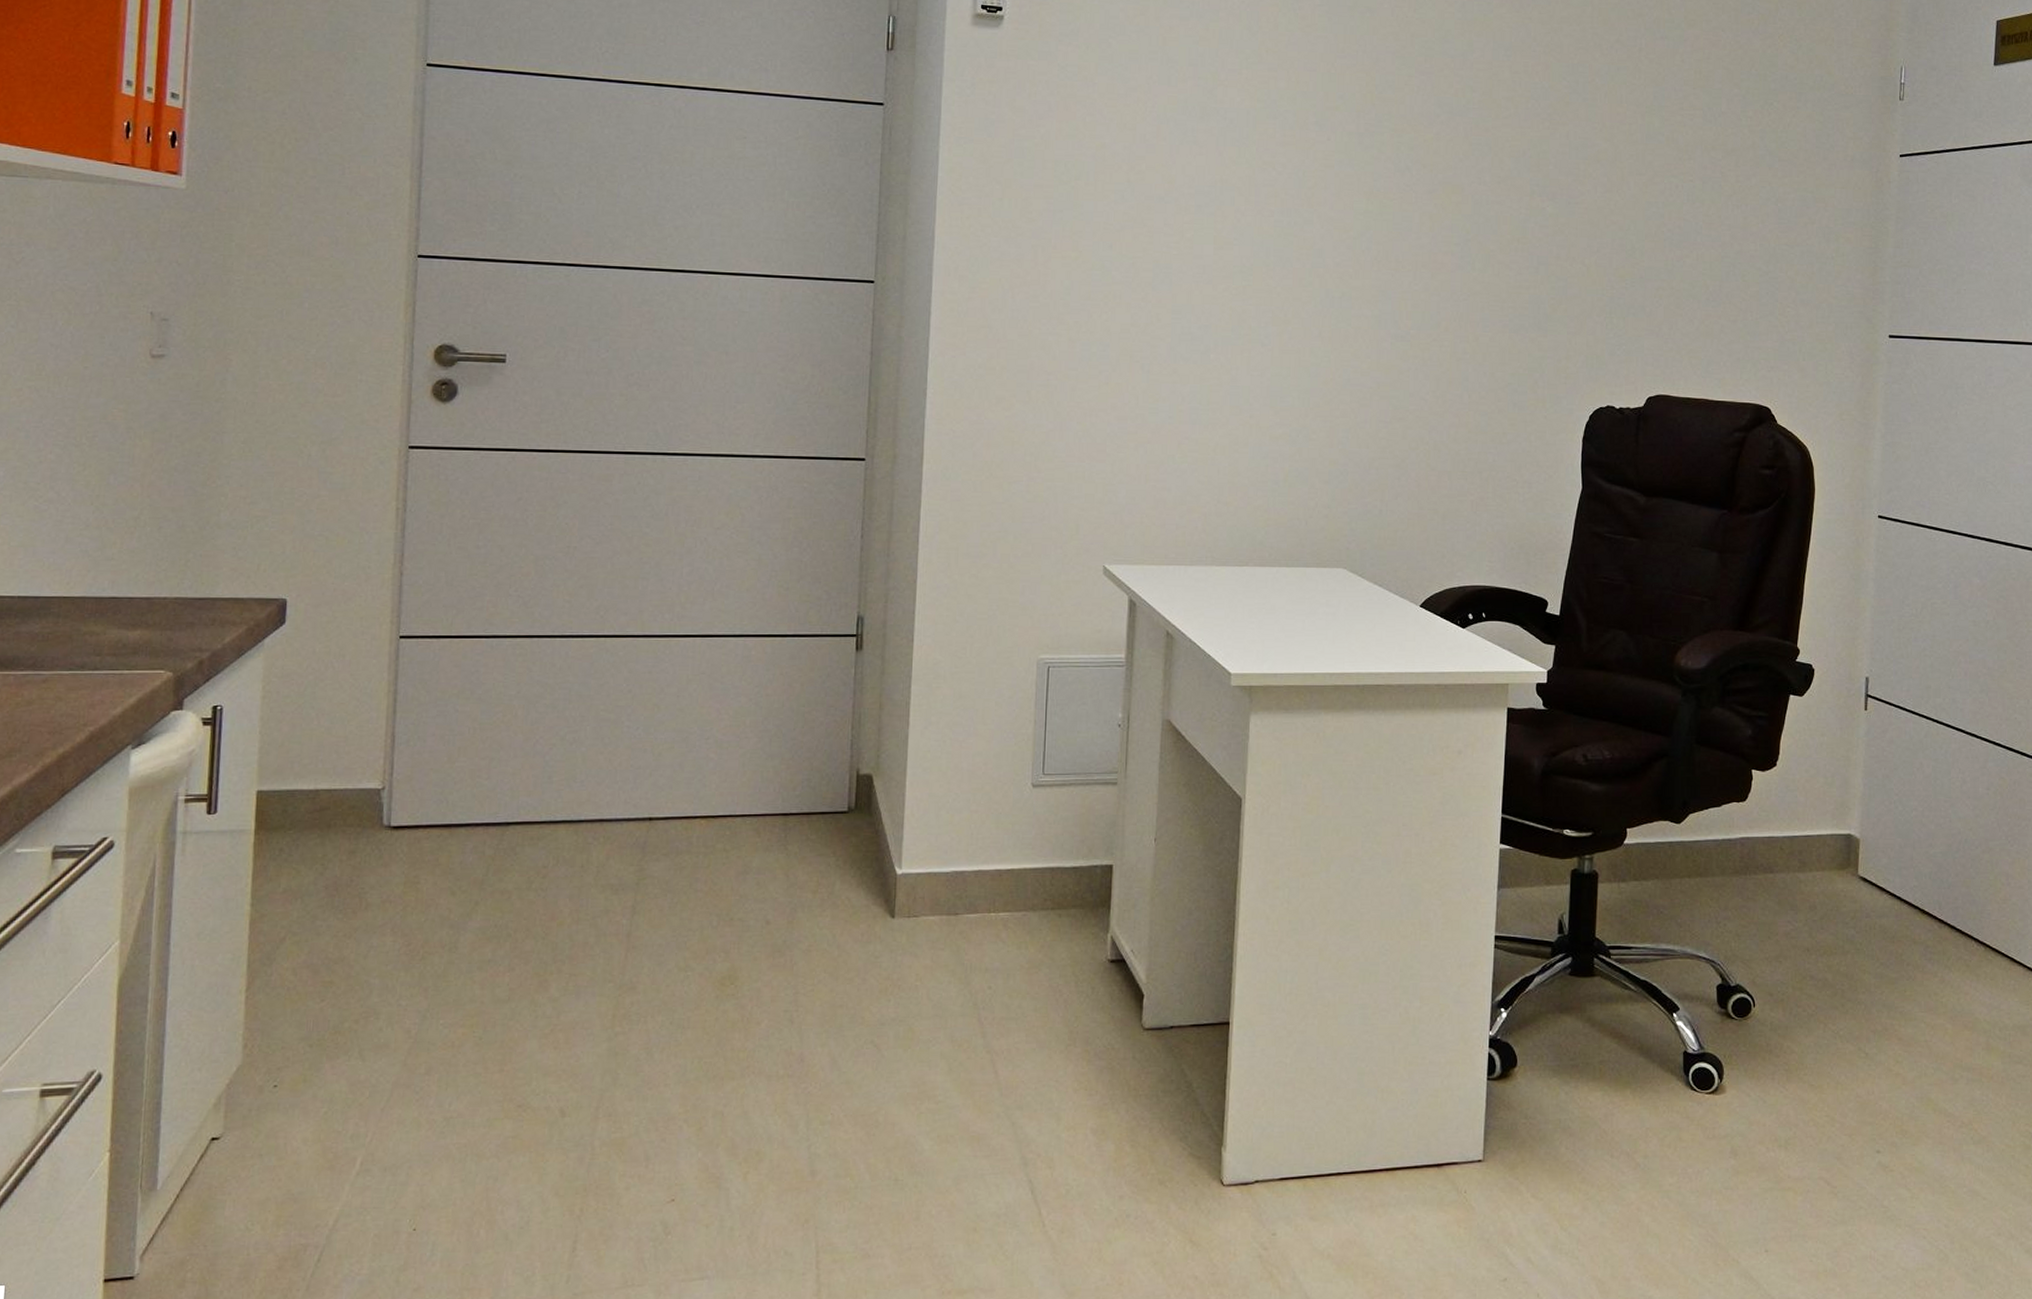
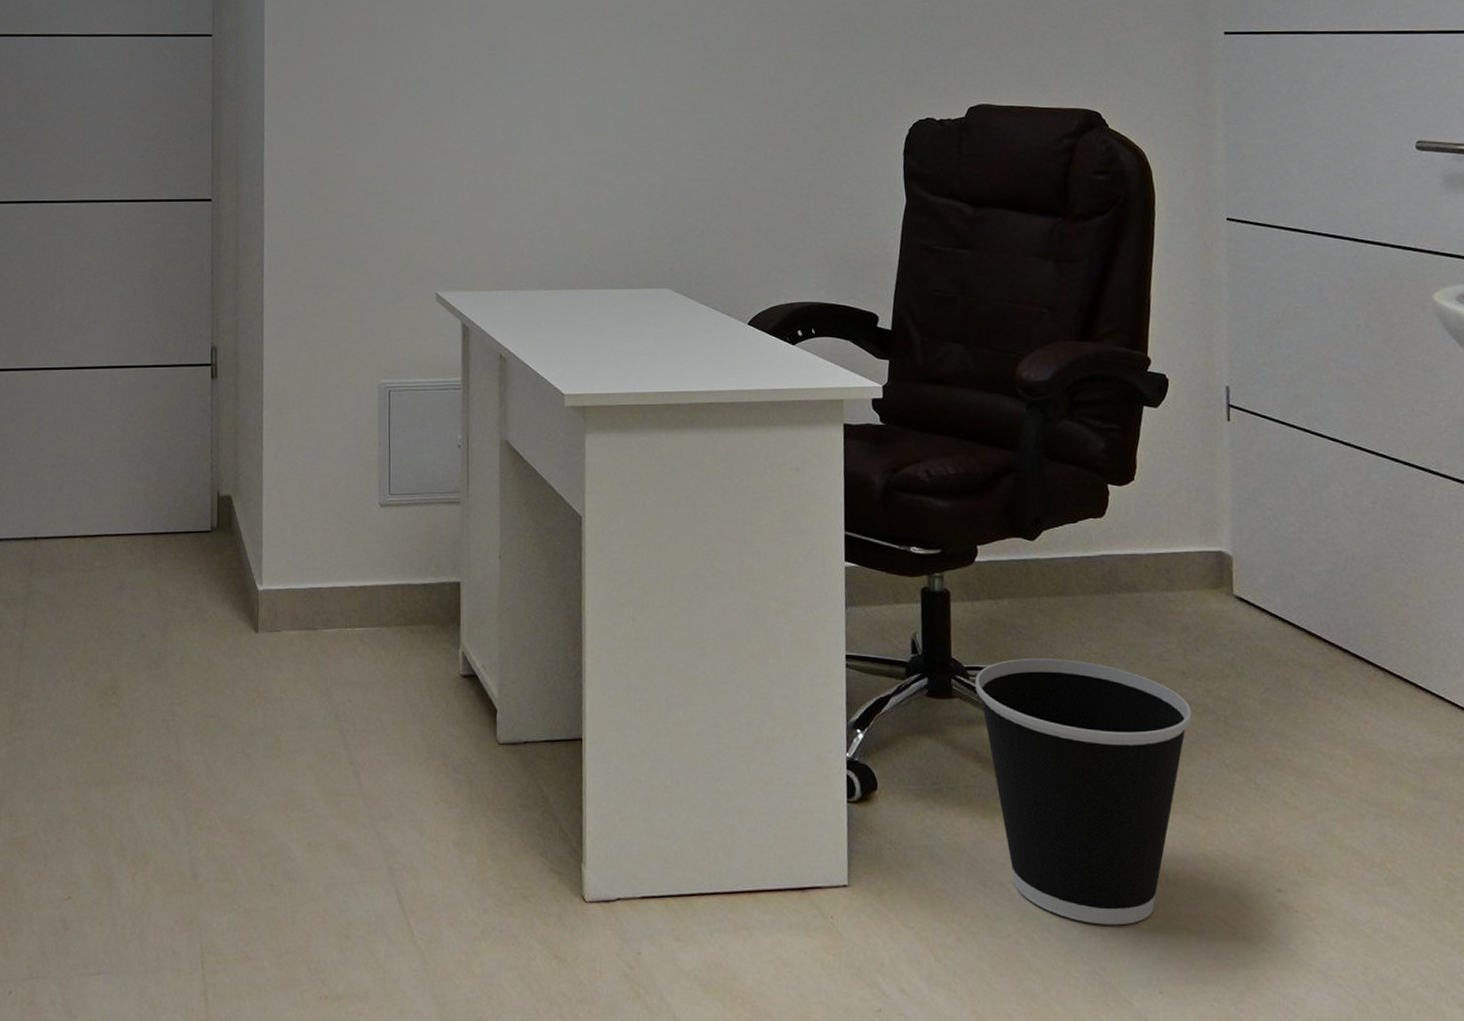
wastebasket: none [1616,936,1812,1190] -> present [974,658,1192,926]

